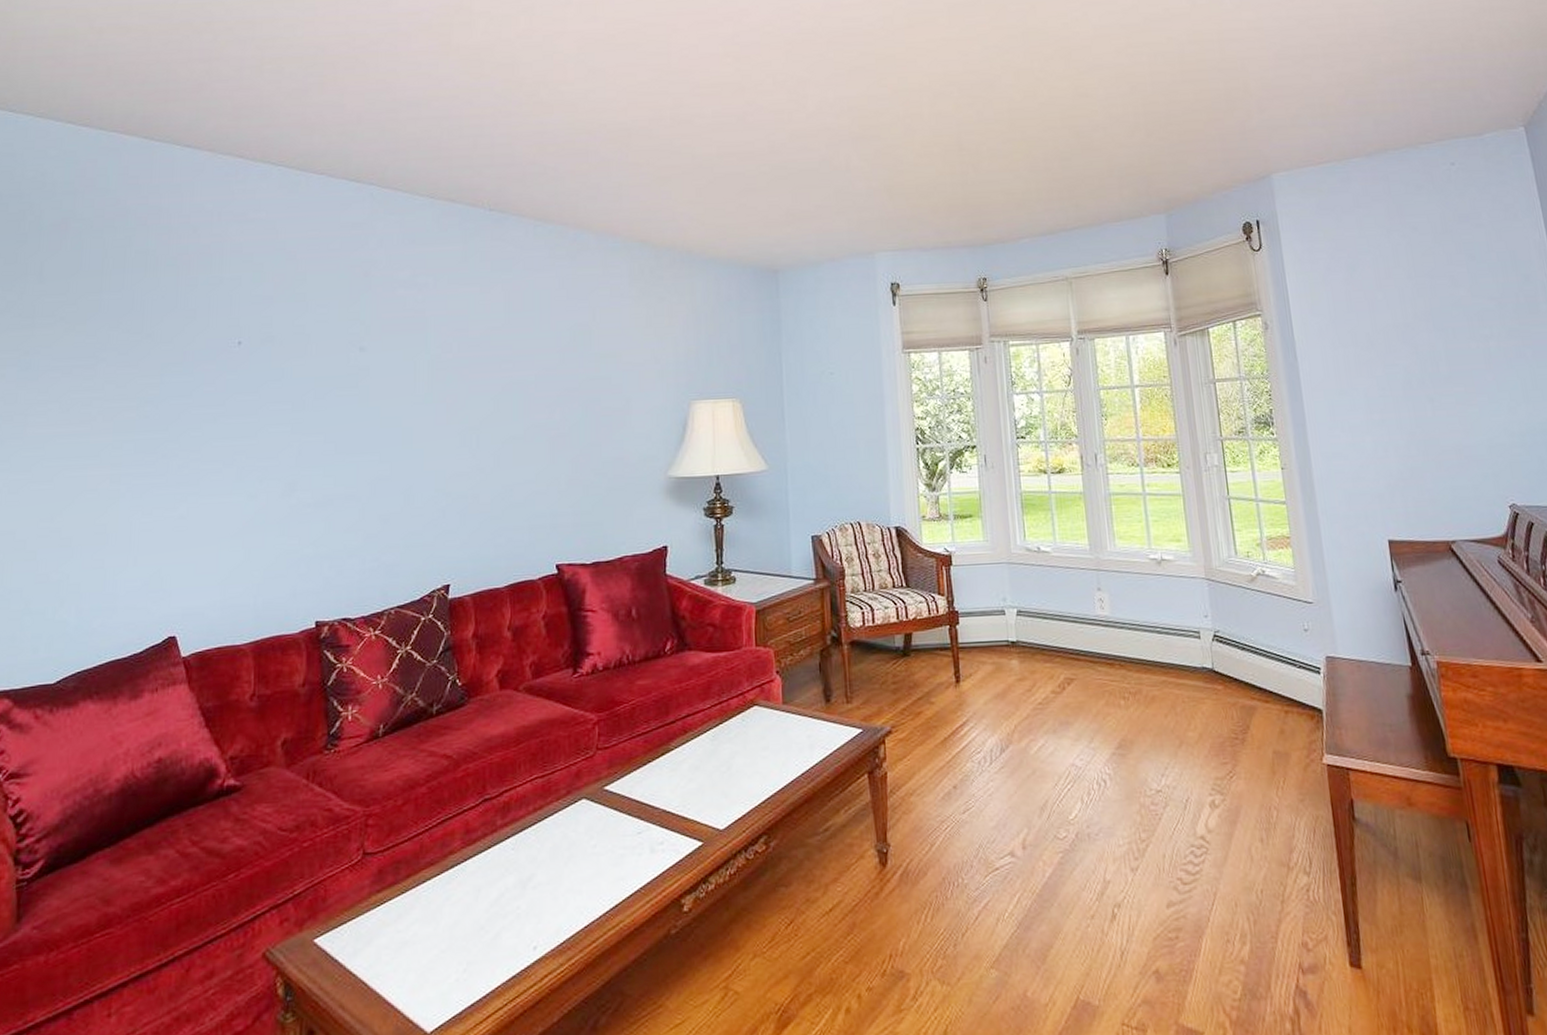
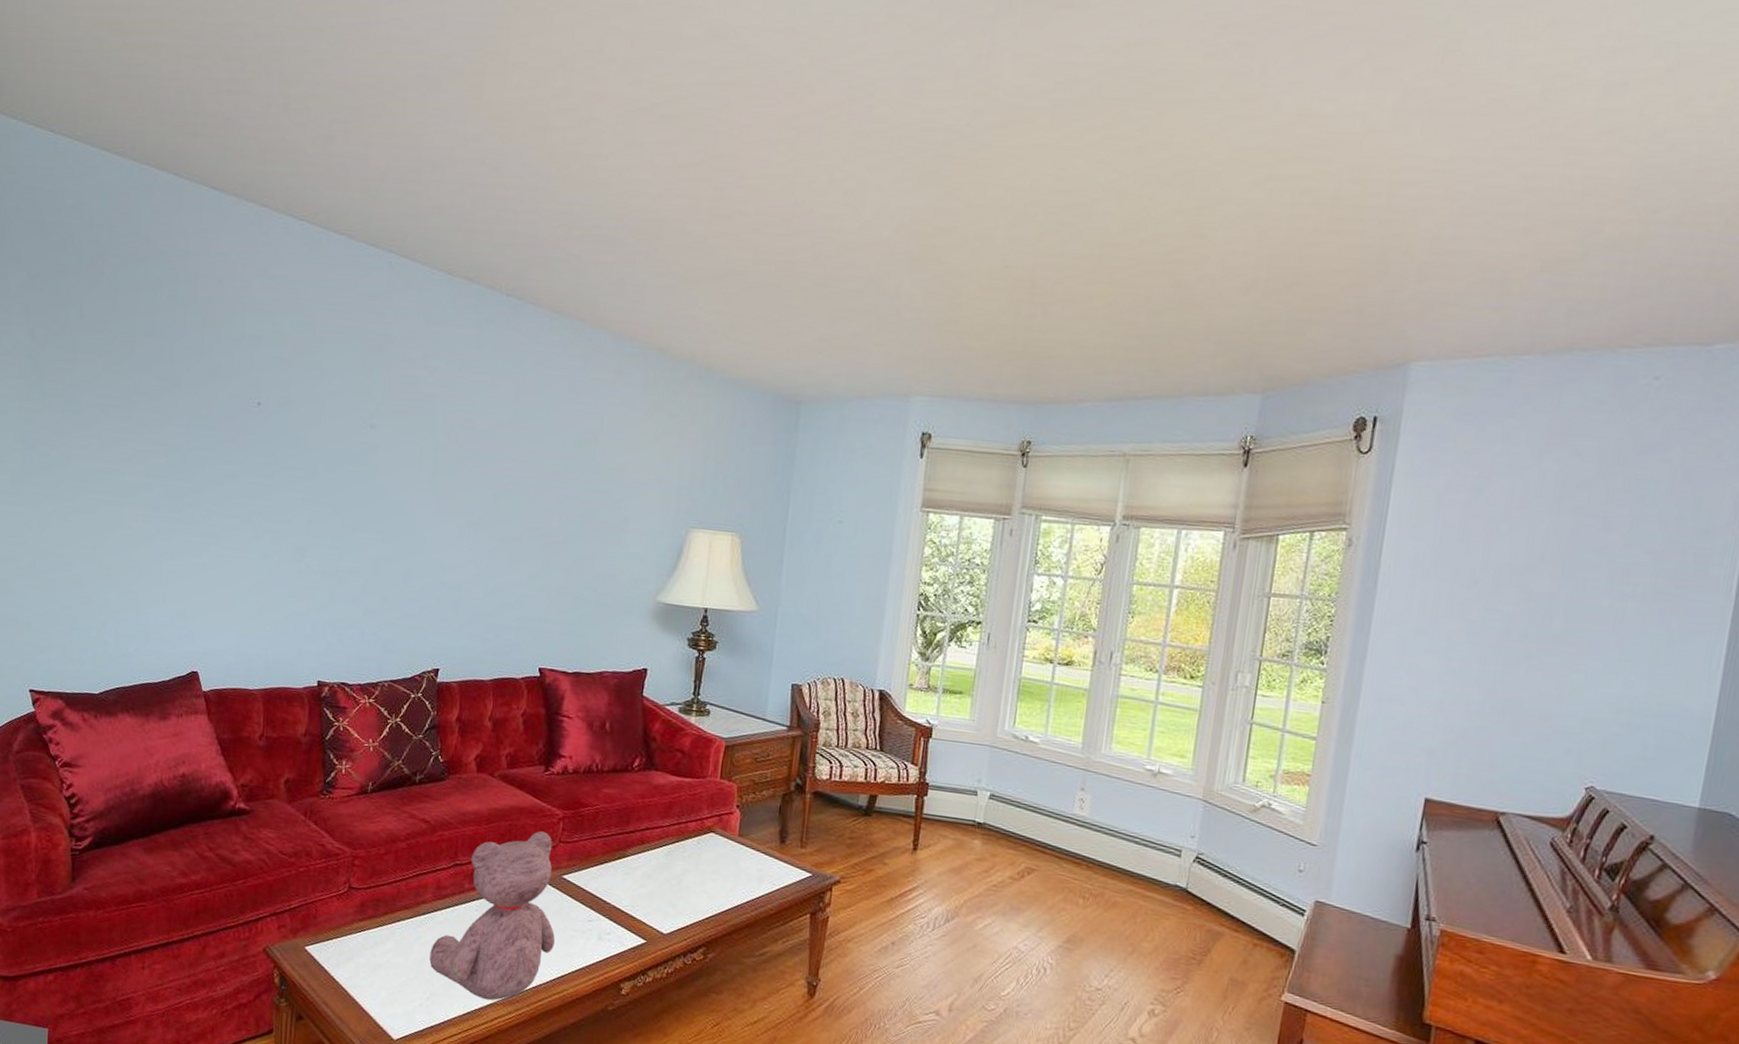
teddy bear: none [463,742,603,956] -> present [429,831,555,1001]

